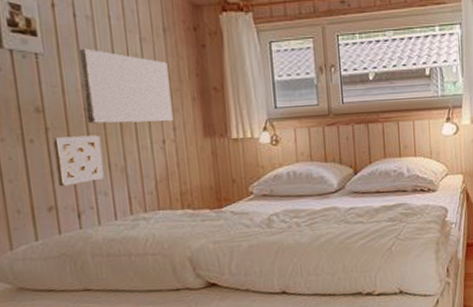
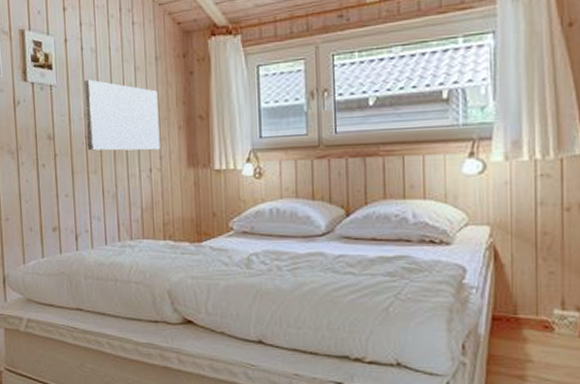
wall ornament: present [53,135,104,187] -> none [60,162,98,209]

